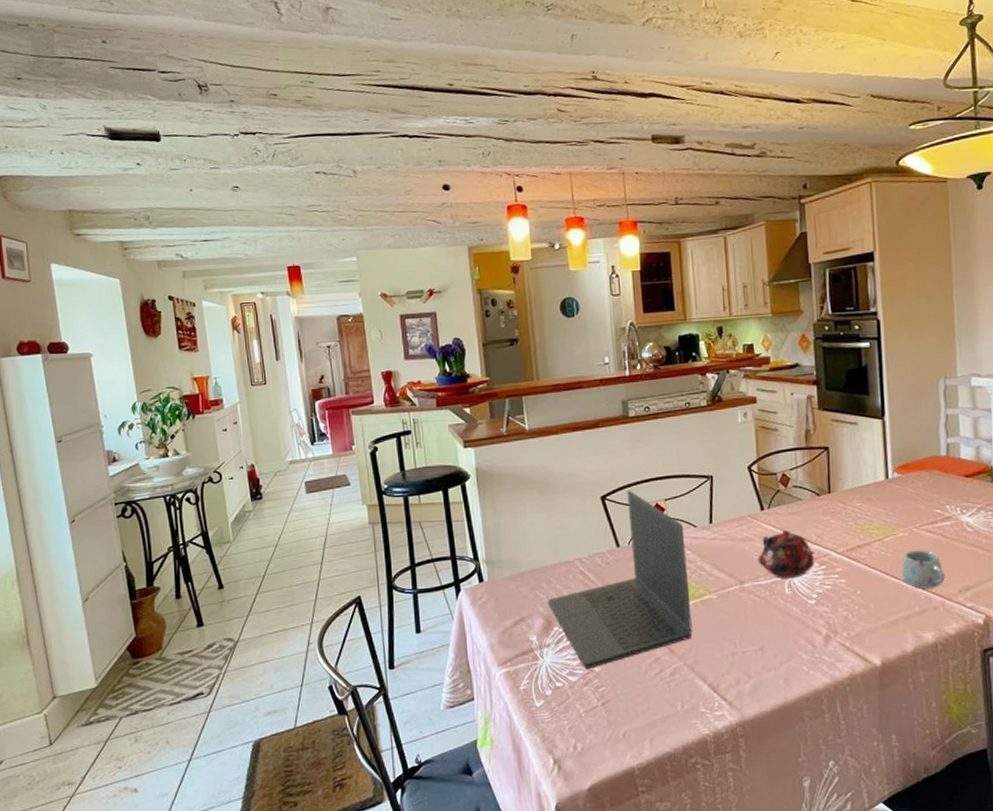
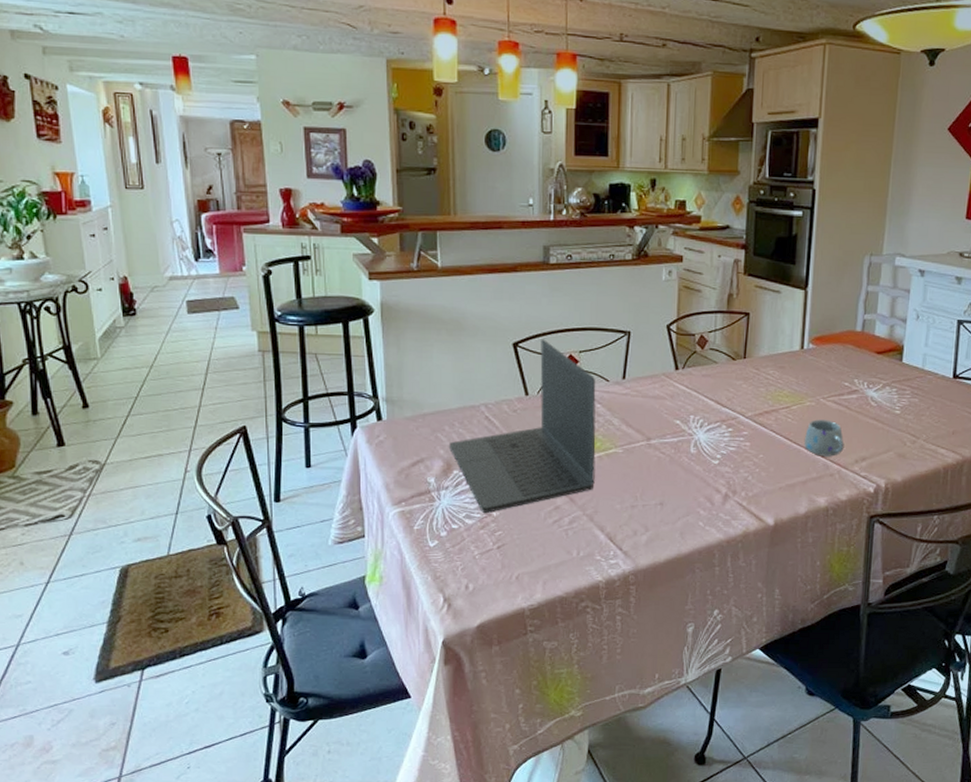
teapot: present [757,530,816,578] -> none [667,391,725,438]

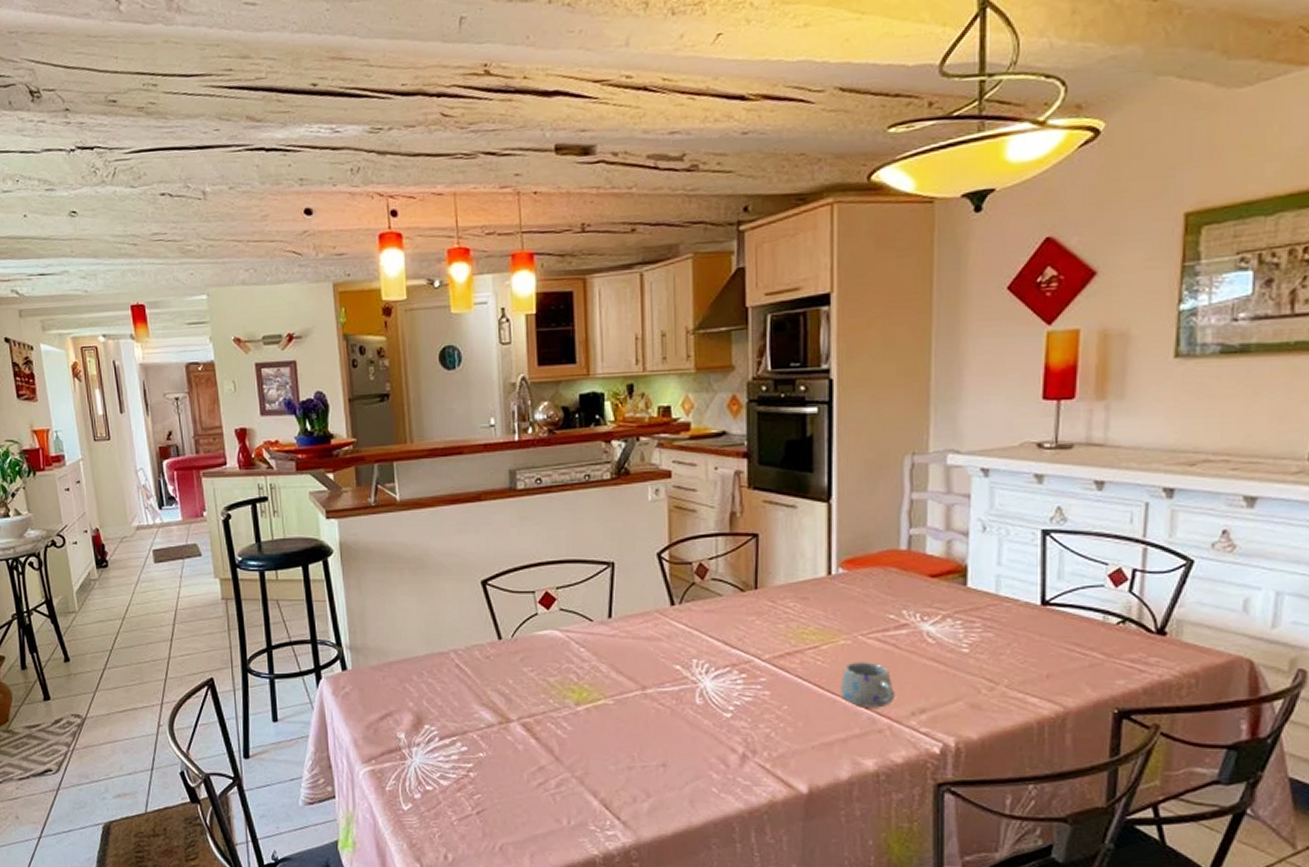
laptop: present [449,339,596,513] -> none [418,575,583,773]

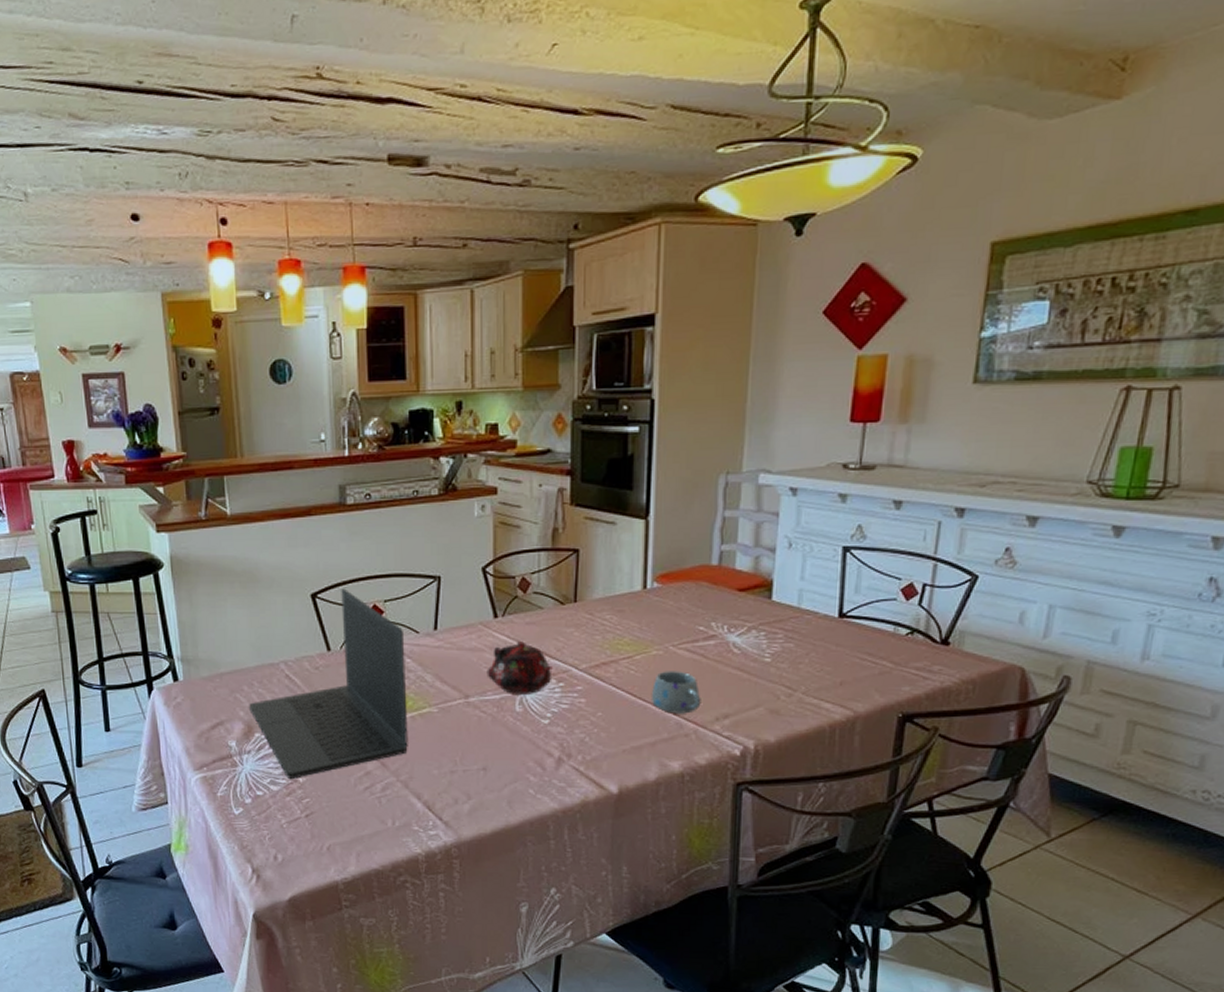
laptop: none [418,575,583,773] -> present [249,588,408,779]
teapot: none [664,630,735,686] -> present [487,641,554,694]

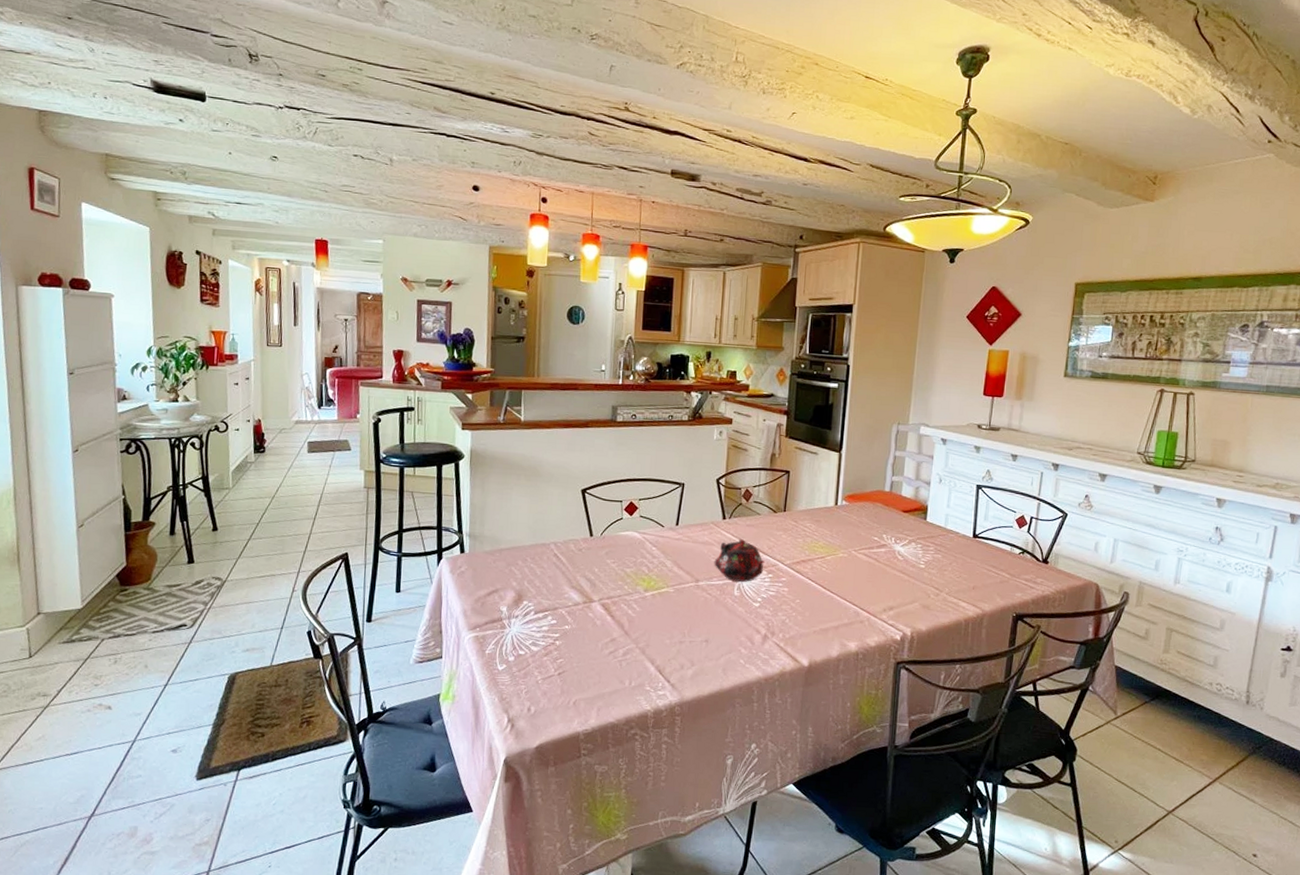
laptop: present [249,588,408,779] -> none [521,487,653,641]
mug: present [651,671,701,714] -> none [836,570,874,605]

